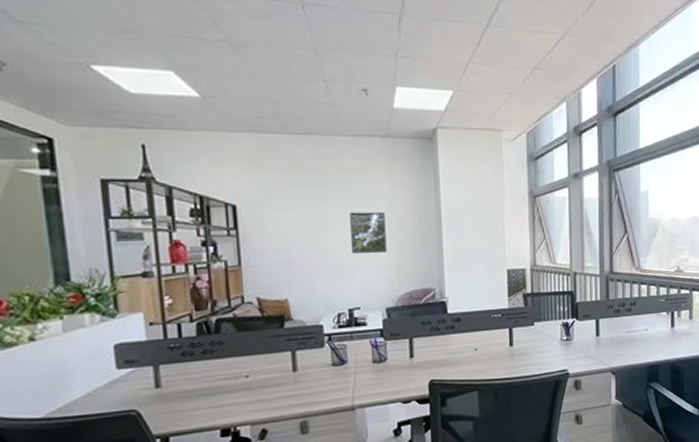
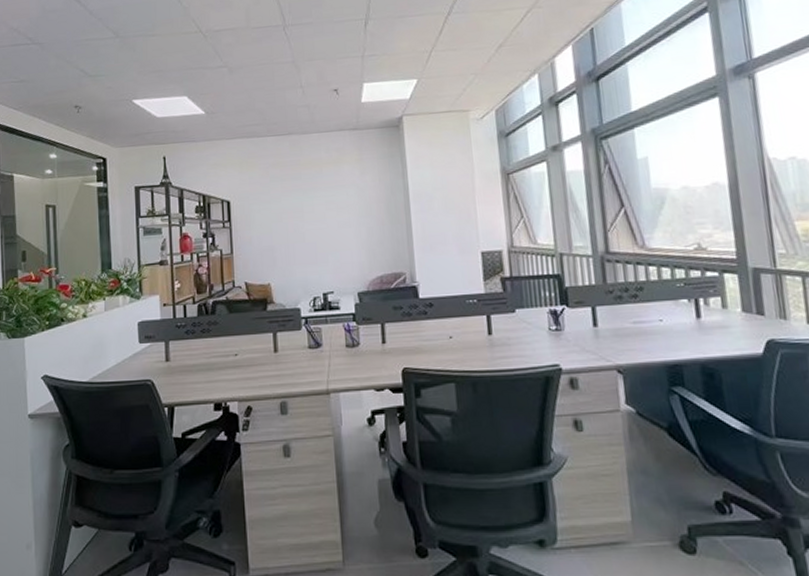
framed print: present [350,211,387,254] -> none [323,199,358,240]

